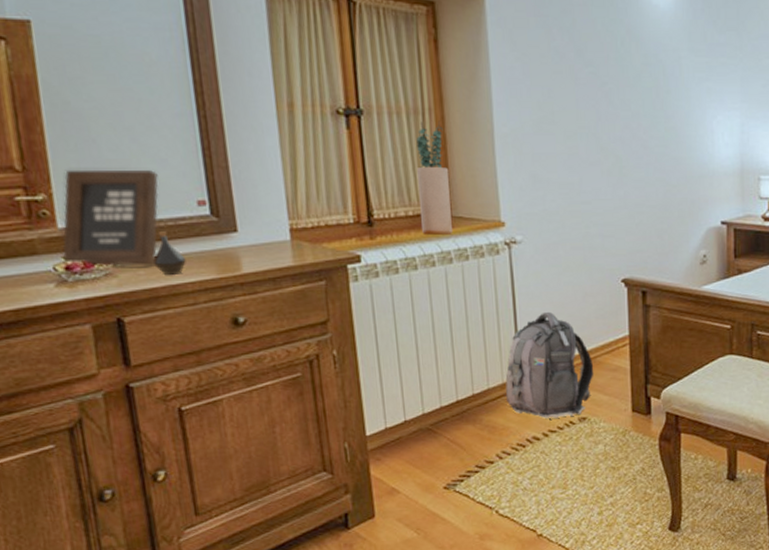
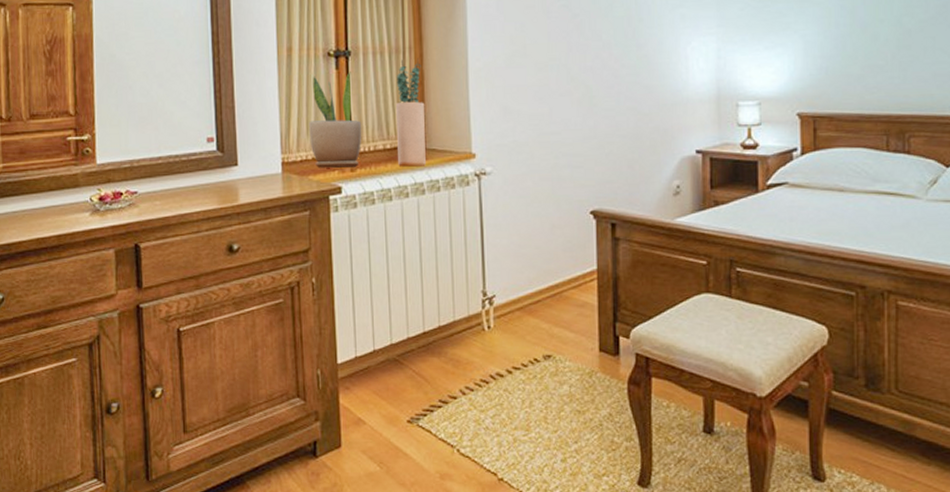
picture frame: present [62,170,159,267] -> none [97,112,177,197]
perfume bottle: present [153,232,186,275] -> none [168,166,194,205]
potted plant: none [318,132,381,235] -> present [308,71,362,168]
backpack: present [504,311,594,420] -> none [469,243,560,356]

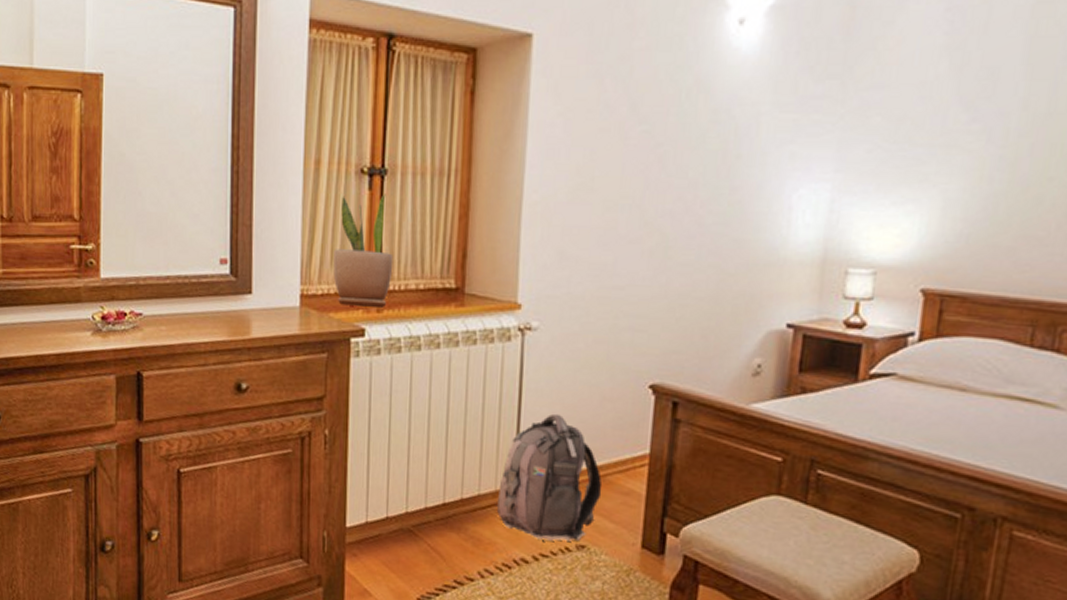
vase: present [396,58,426,168] -> none [431,183,468,315]
backpack: none [469,243,560,356] -> present [495,413,603,542]

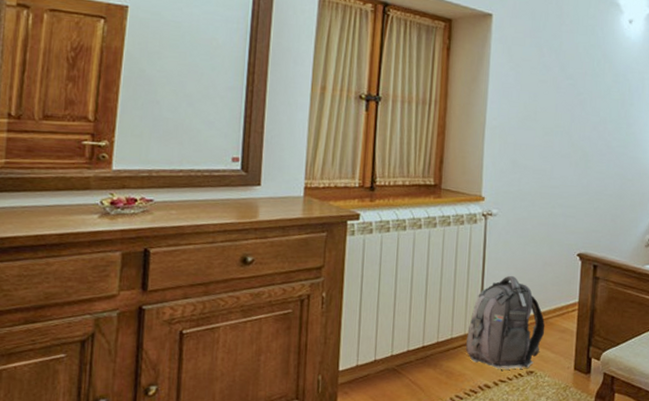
potted plant: present [333,194,394,308] -> none [334,114,385,198]

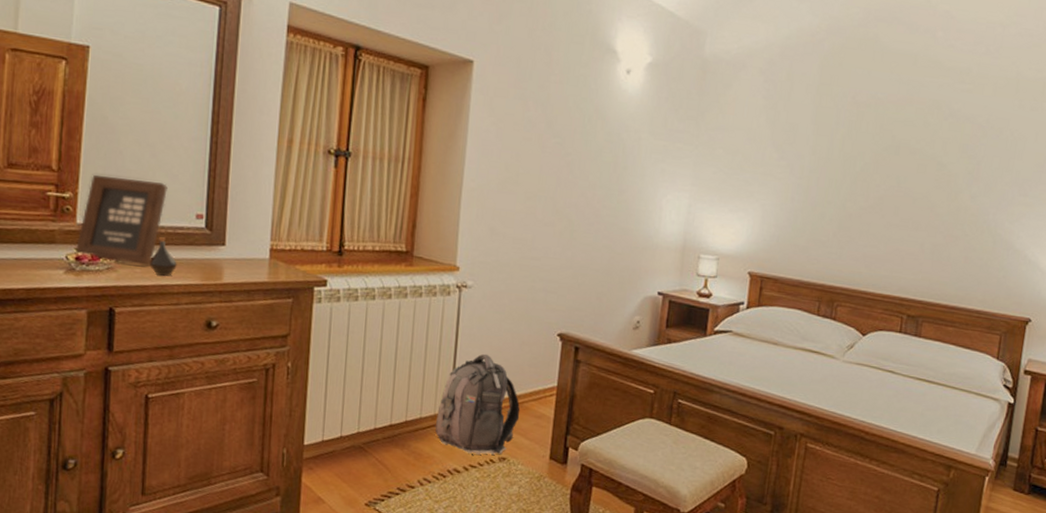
picture frame: none [109,124,204,207] -> present [74,175,168,265]
perfume bottle: none [185,180,213,216] -> present [150,237,177,276]

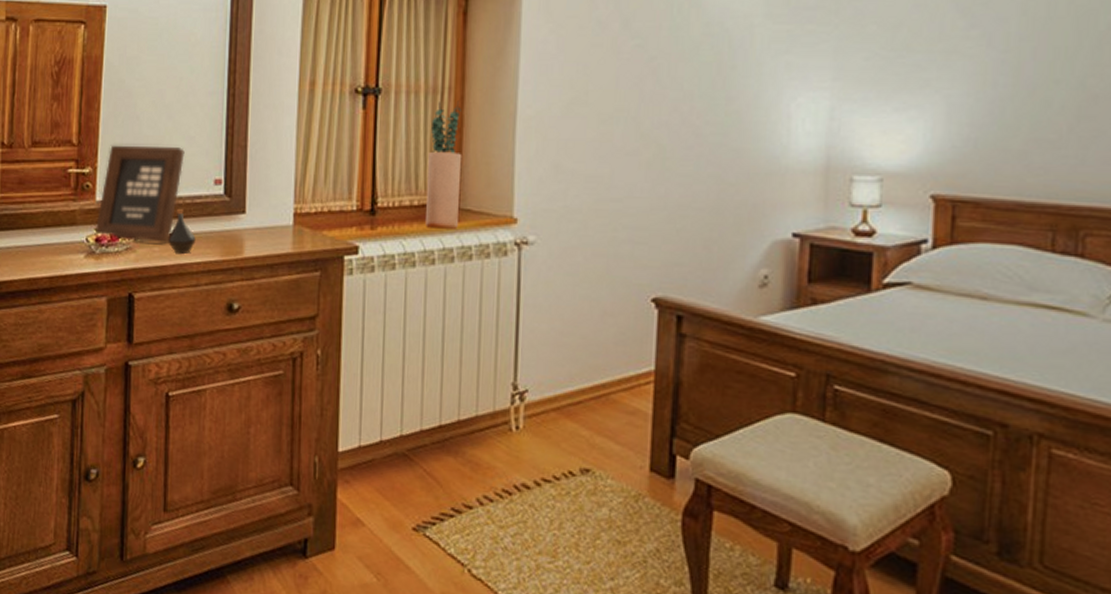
vase: none [385,169,418,273] -> present [426,100,462,231]
backpack: present [434,353,520,456] -> none [493,329,606,466]

